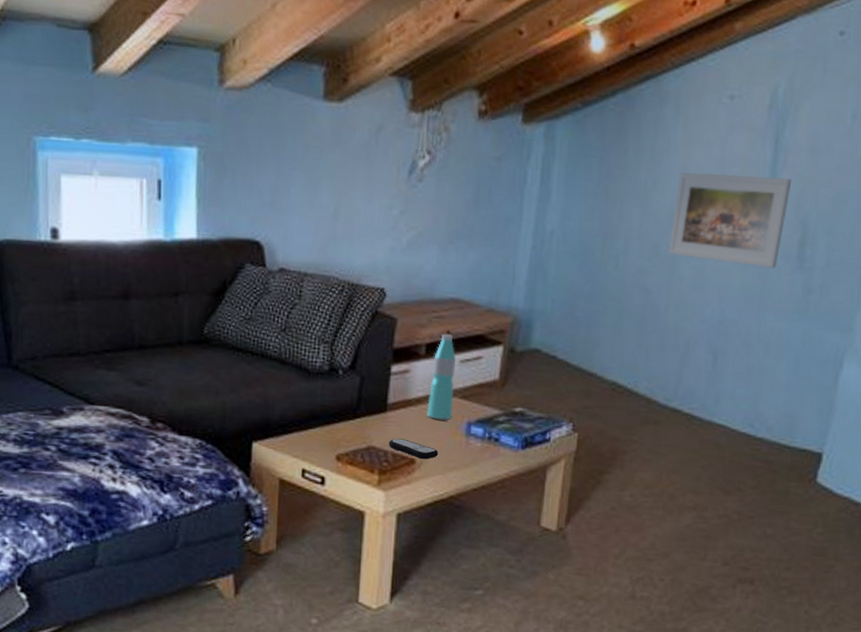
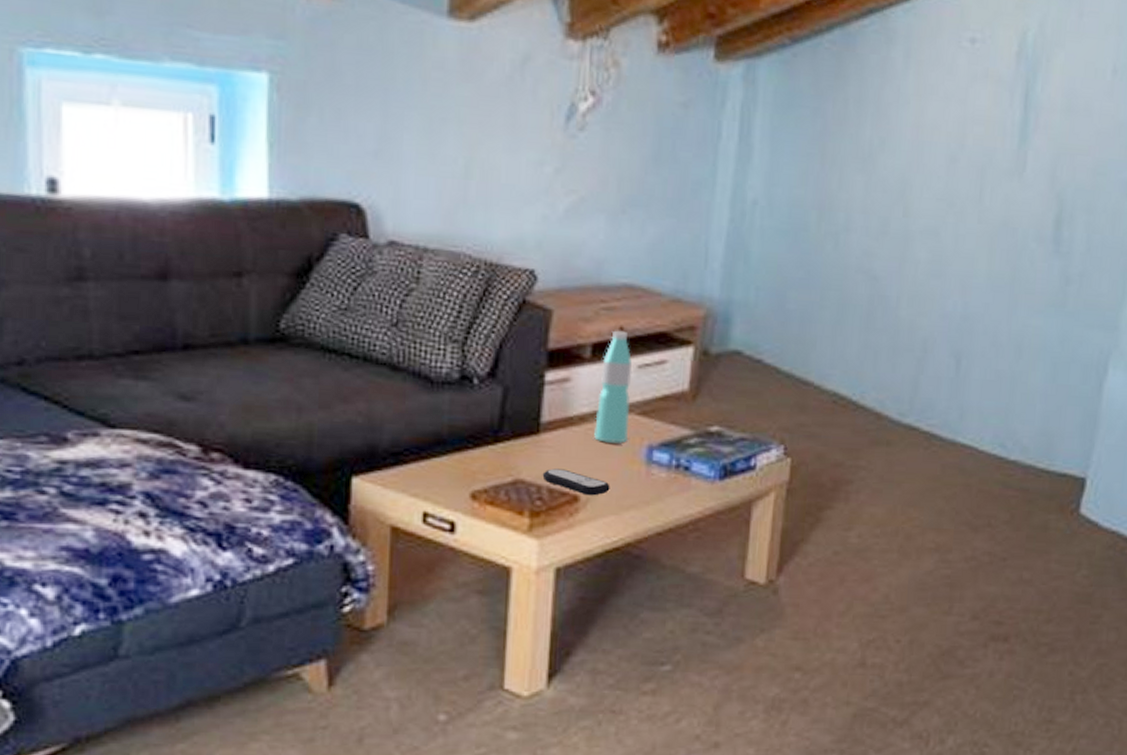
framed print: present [668,172,792,269] -> none [900,131,1046,253]

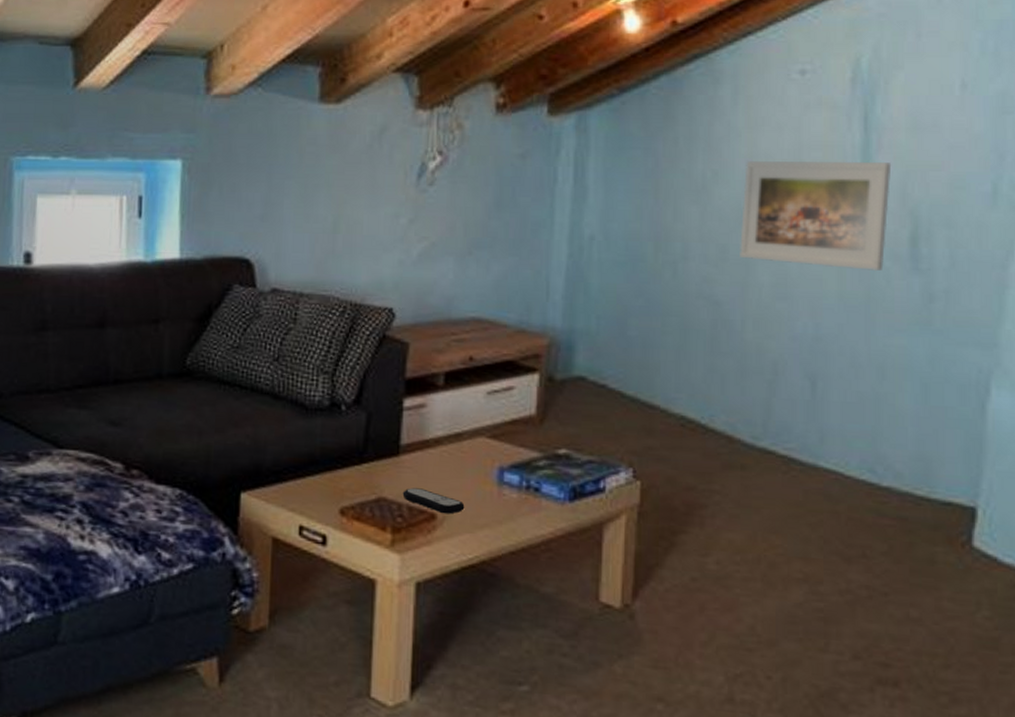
water bottle: present [594,330,632,443] -> none [449,360,482,465]
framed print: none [900,131,1046,253] -> present [740,161,892,272]

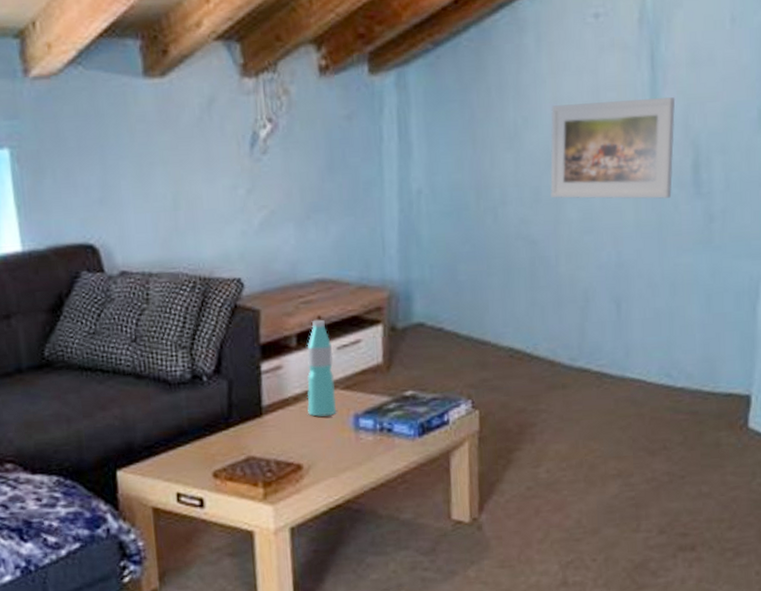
remote control: present [402,488,465,514] -> none [269,443,327,464]
water bottle: none [449,360,482,465] -> present [307,319,337,417]

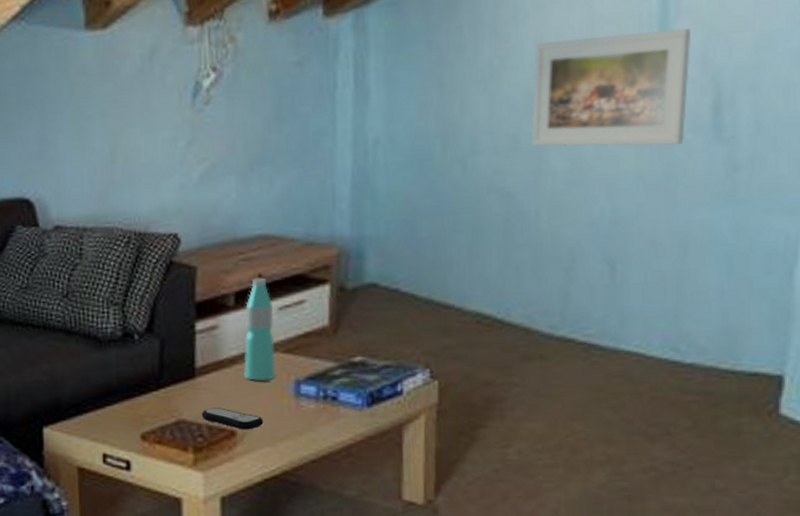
remote control: none [269,443,327,464] -> present [201,407,264,430]

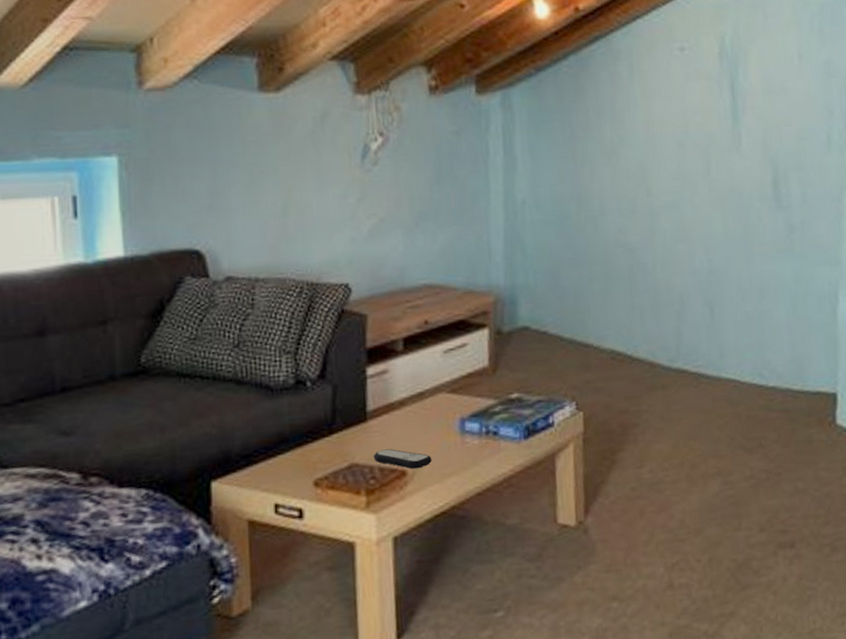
water bottle: present [244,277,277,381] -> none [412,323,443,421]
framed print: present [531,28,692,147] -> none [644,121,756,212]

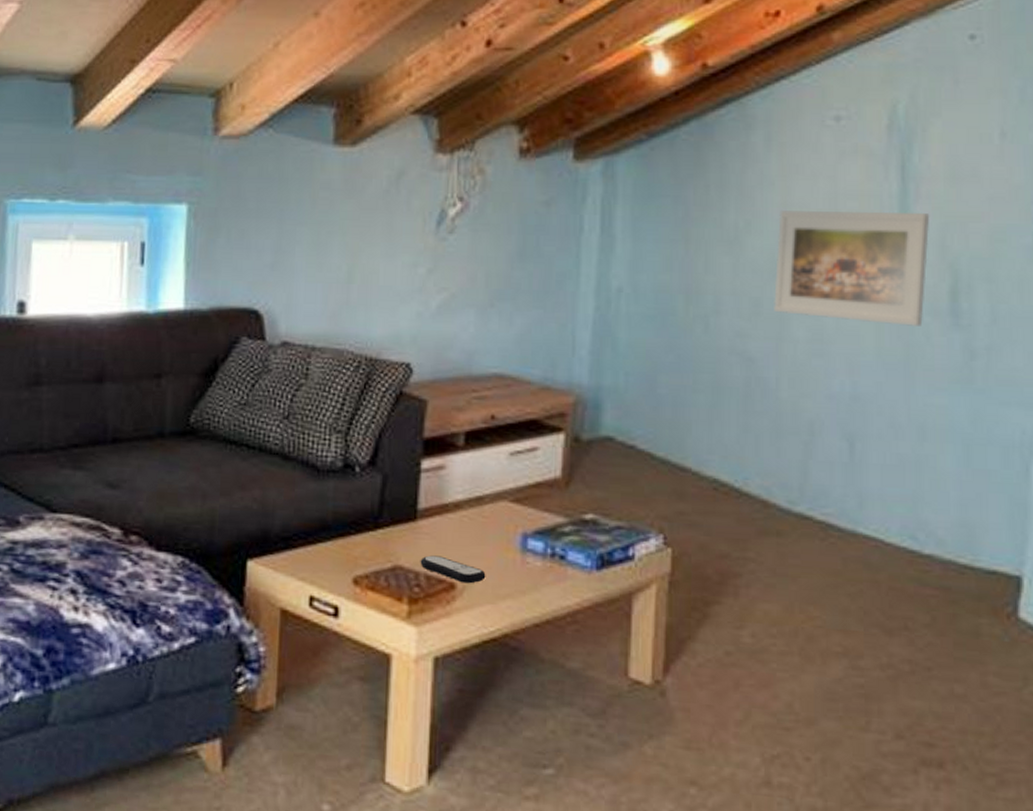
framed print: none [644,121,756,212] -> present [774,211,930,328]

